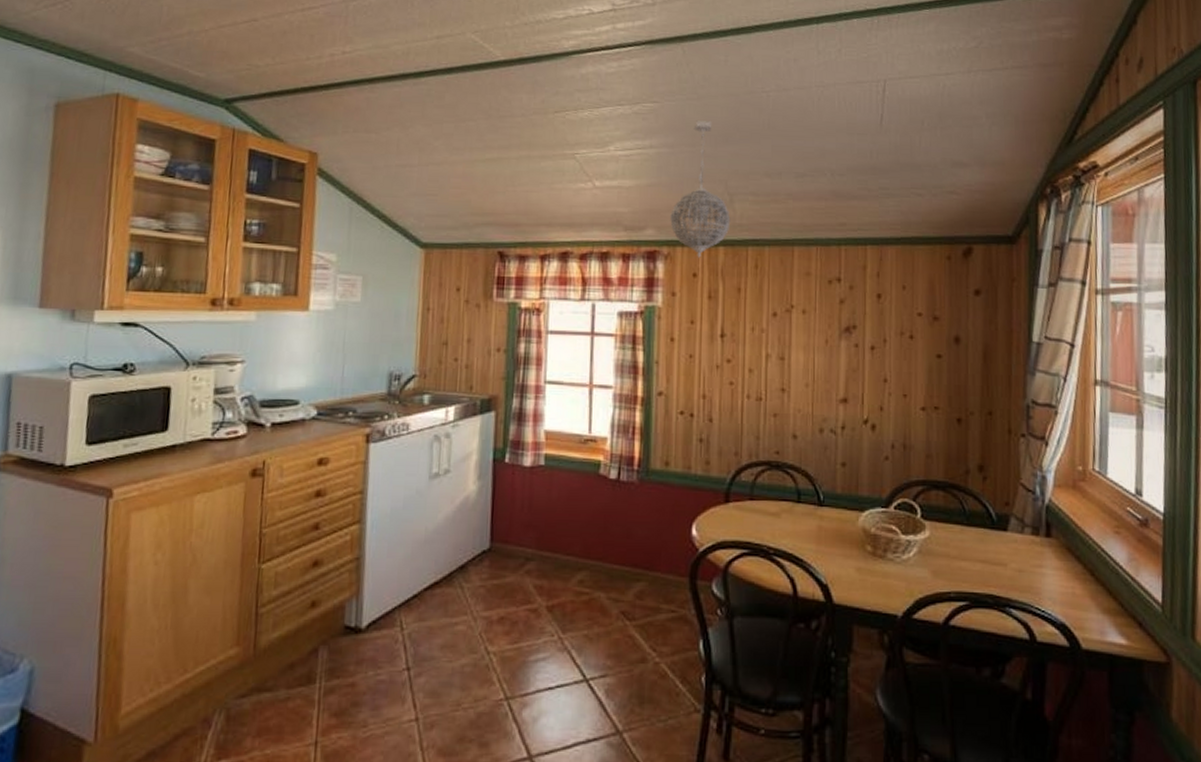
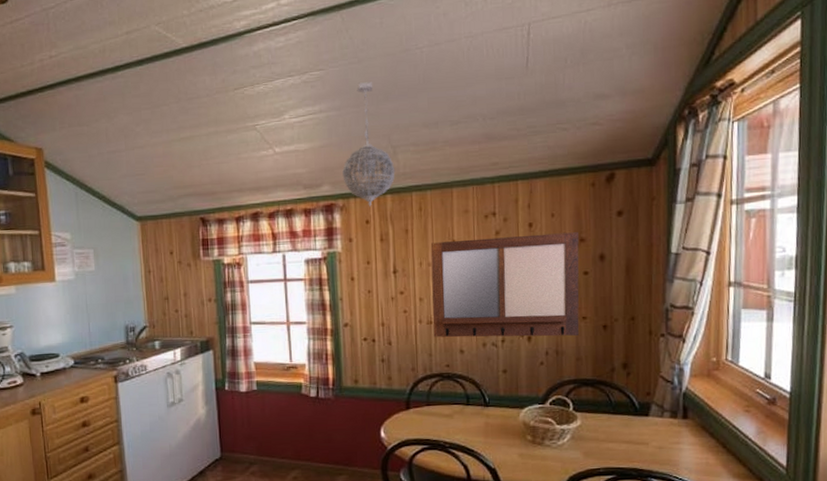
writing board: none [762,306,932,428] -> present [430,232,579,338]

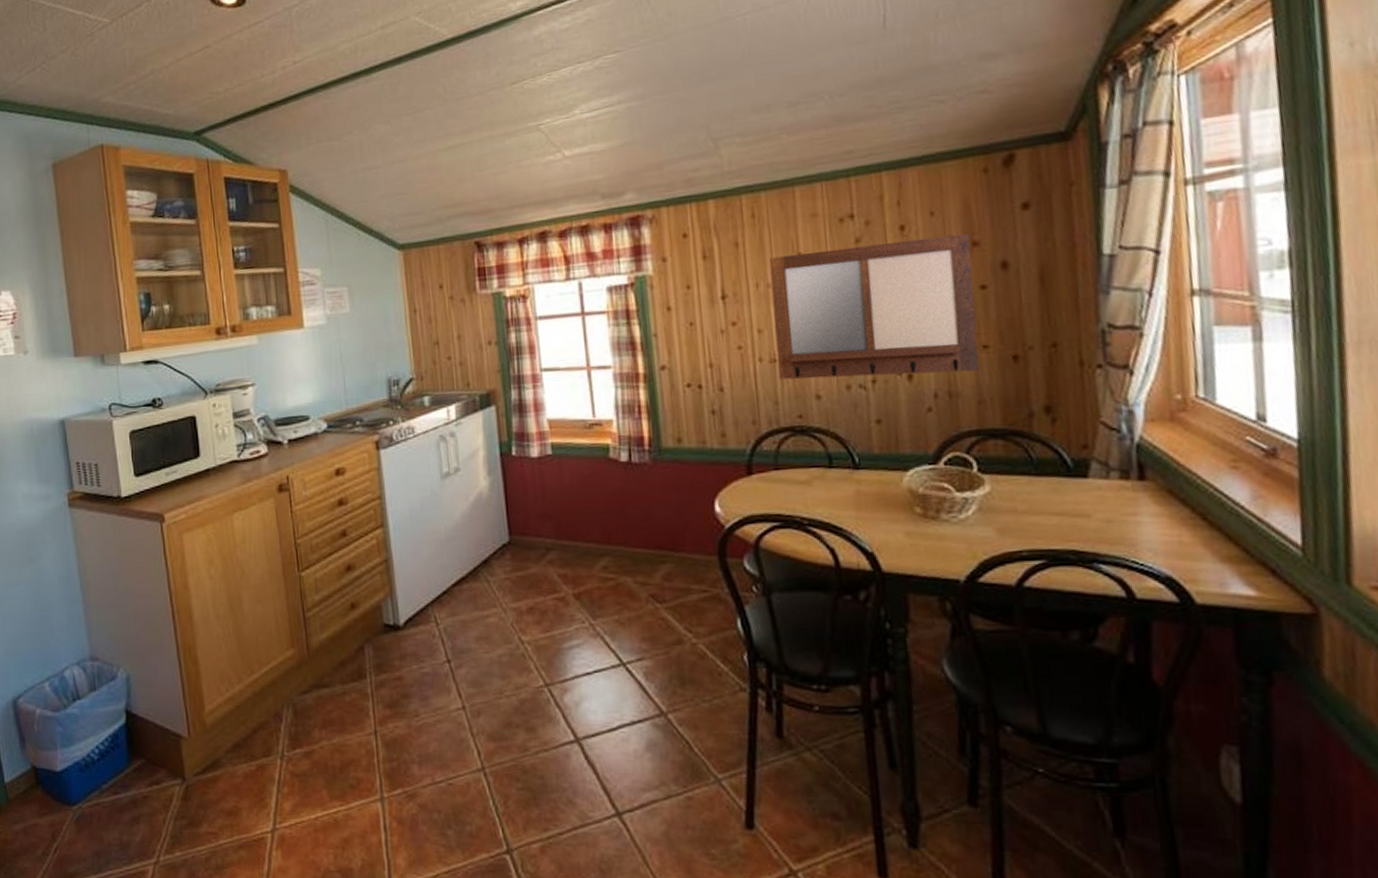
pendant light: present [342,82,395,206] -> none [650,61,718,216]

